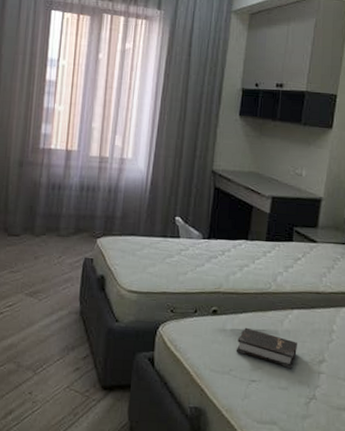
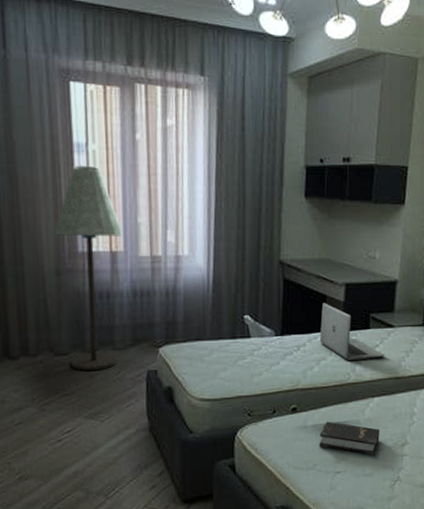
floor lamp: none [20,76,78,253] -> present [54,165,123,371]
laptop: none [243,212,307,272] -> present [319,303,385,360]

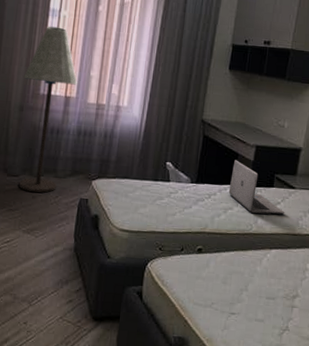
hardback book: present [318,421,380,456] -> none [218,265,274,303]

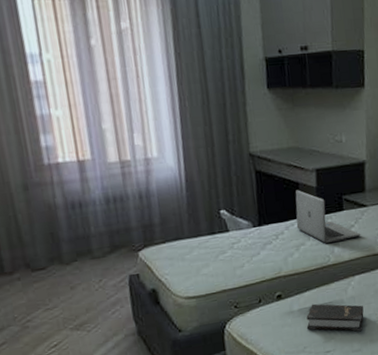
floor lamp: present [18,26,77,193] -> none [16,75,97,283]
hardback book: none [218,265,274,303] -> present [306,304,364,332]

